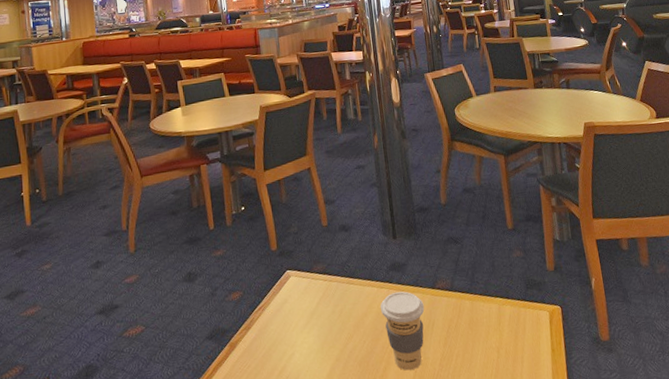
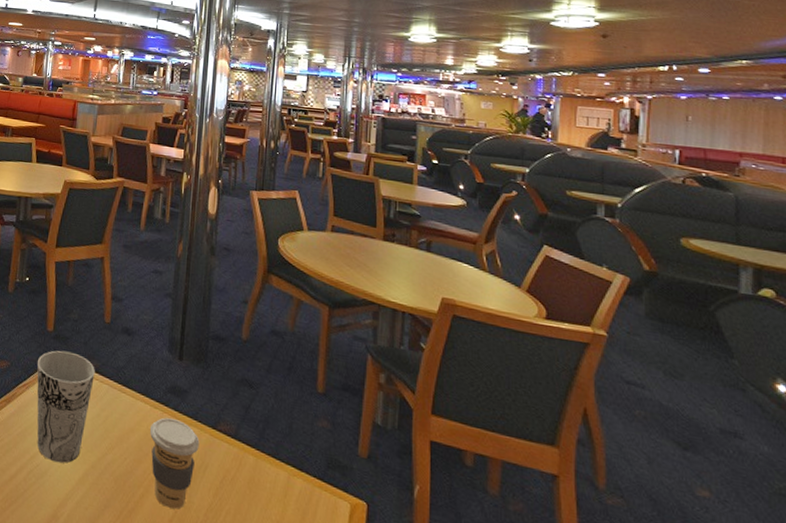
cup: none [267,263,324,369] -> present [37,350,95,463]

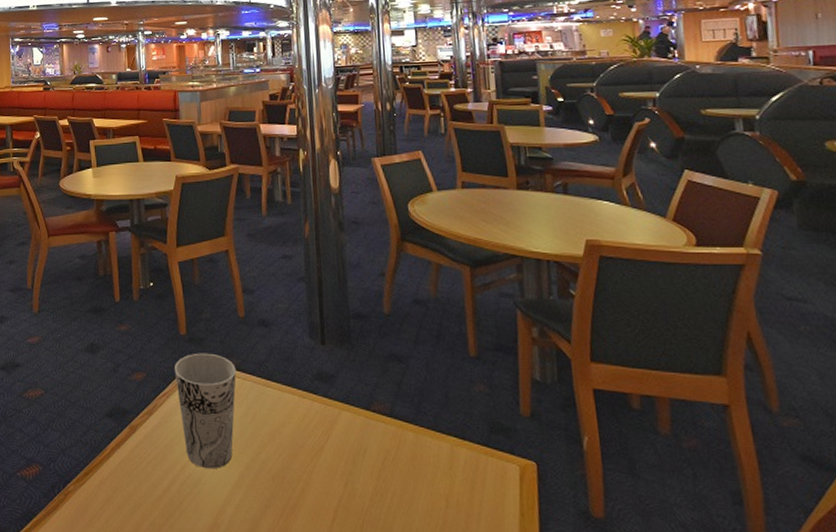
coffee cup: present [150,417,200,509] -> none [302,406,355,498]

